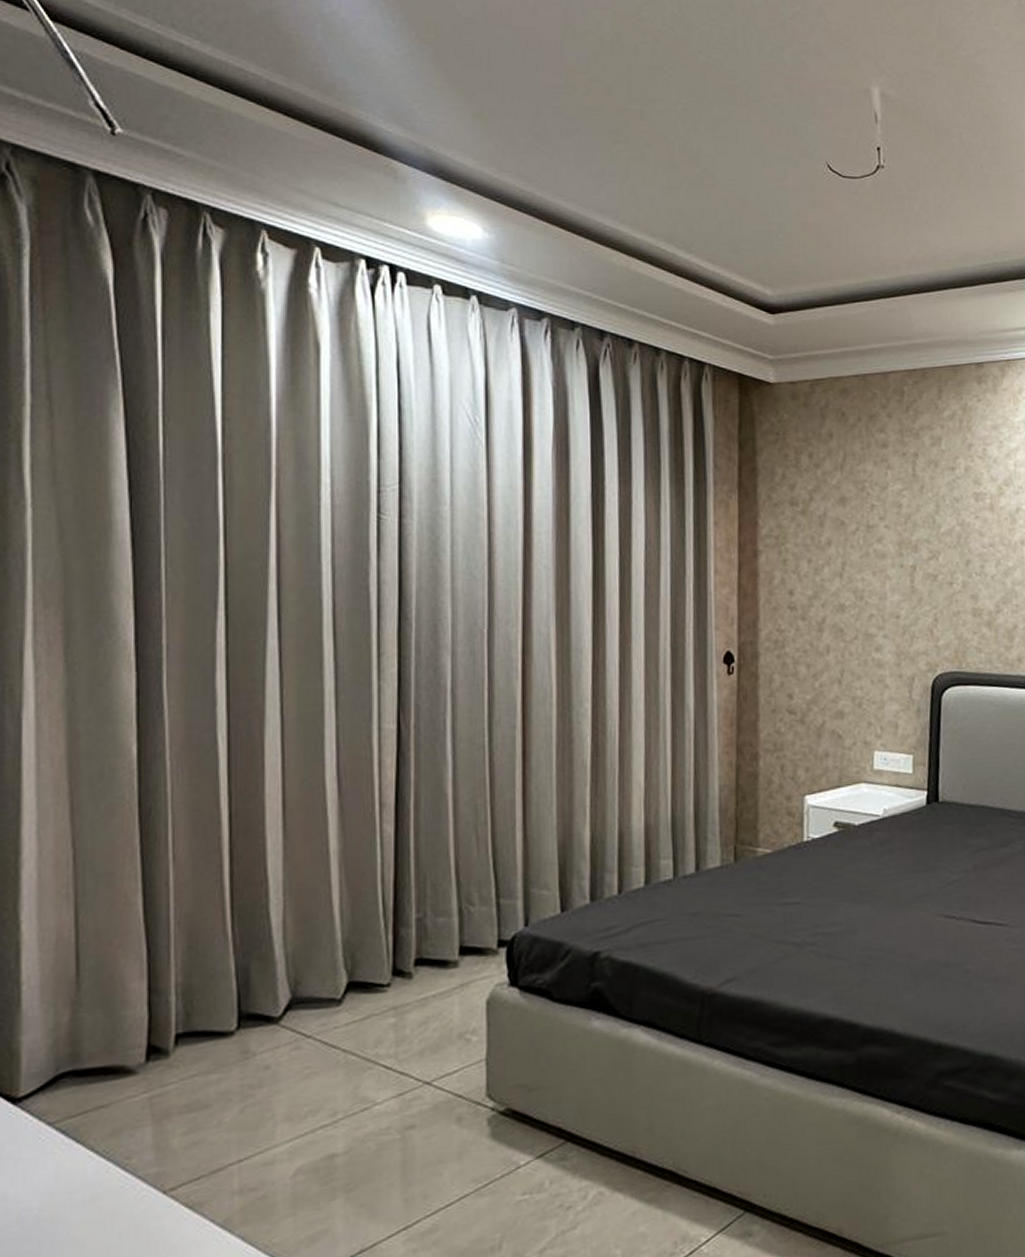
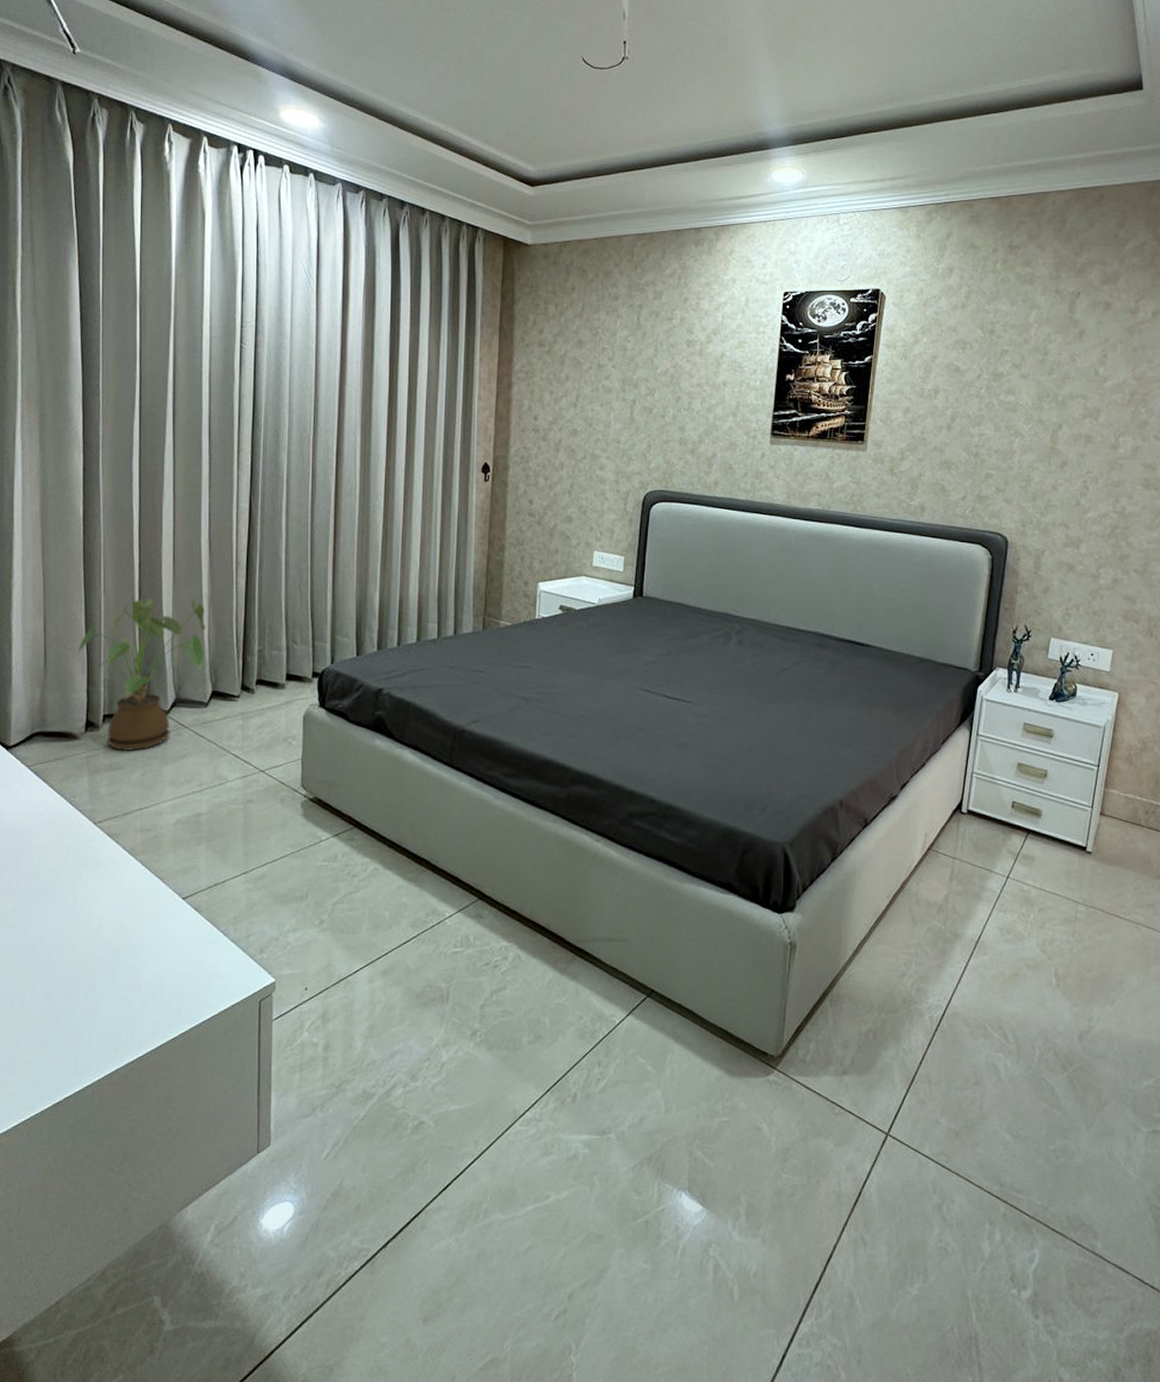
house plant: none [129,858,335,1082] -> present [76,599,205,752]

